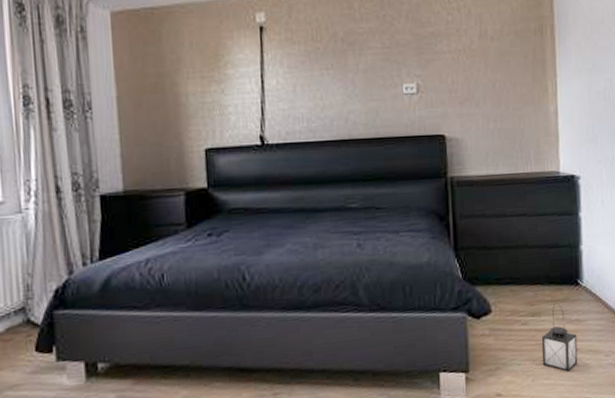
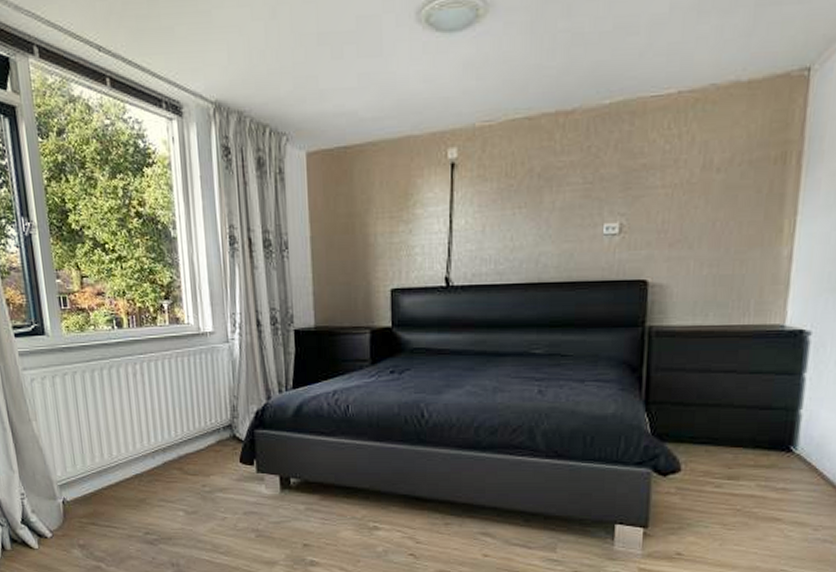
lantern: present [541,303,578,372] -> none [734,469,781,541]

